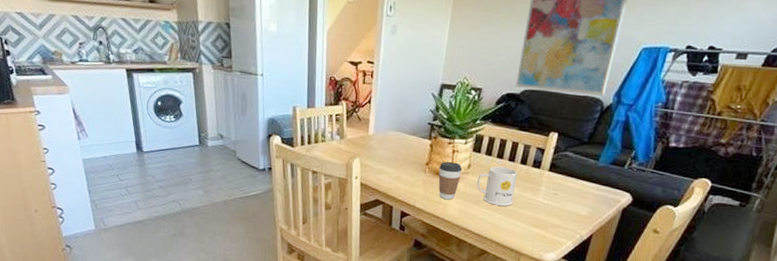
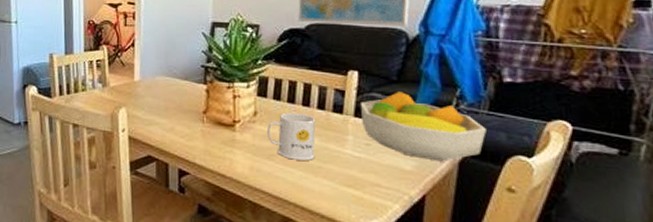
coffee cup: present [438,162,462,200] -> none [219,109,247,155]
fruit bowl: none [554,151,648,209] -> present [361,92,486,162]

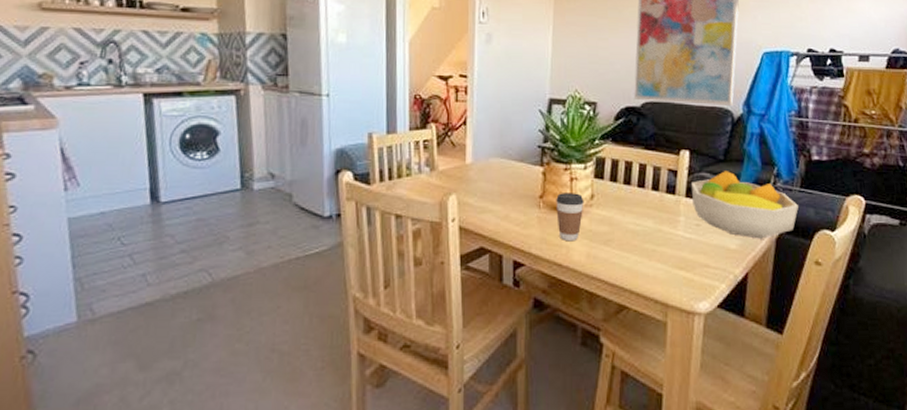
coffee cup: none [219,109,247,155] -> present [556,193,584,242]
mug: present [267,112,316,161] -> none [604,195,651,244]

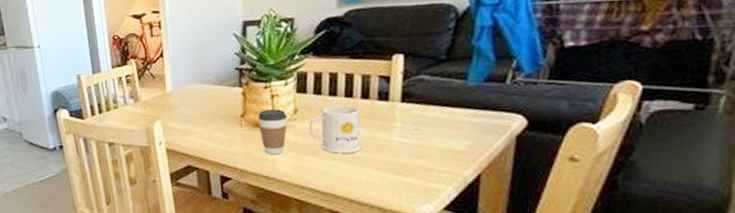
mug: none [604,195,651,244] -> present [309,105,361,154]
fruit bowl: present [692,171,798,239] -> none [408,70,546,139]

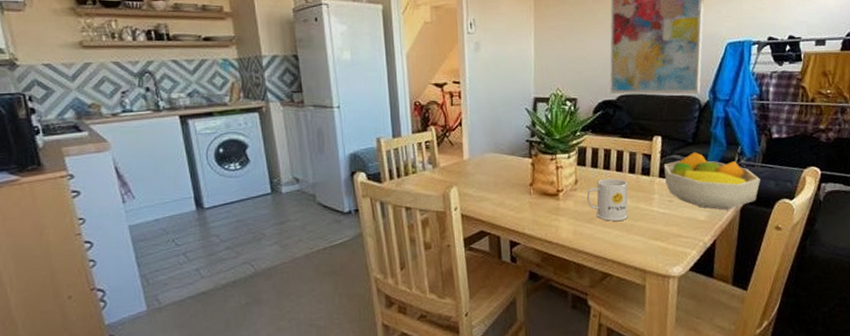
coffee cup: present [258,109,288,155] -> none [544,179,569,222]
fruit bowl: none [408,70,546,139] -> present [664,152,760,210]

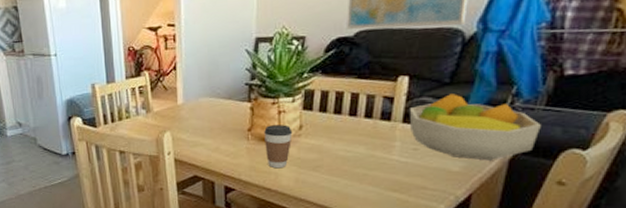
coffee cup: none [544,179,569,222] -> present [264,125,293,169]
mug: present [587,178,628,221] -> none [313,123,363,170]

